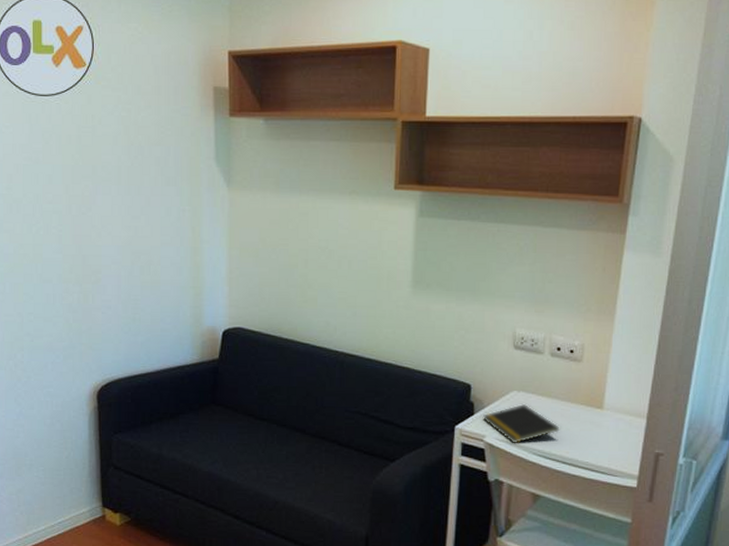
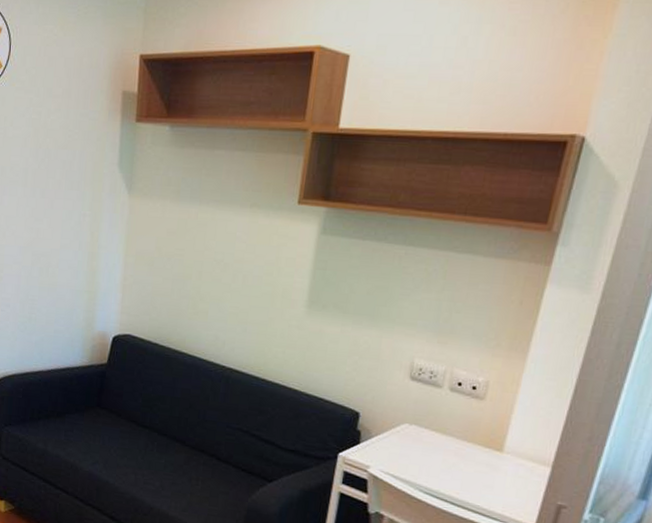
notepad: present [482,403,560,444] -> none [368,437,452,478]

